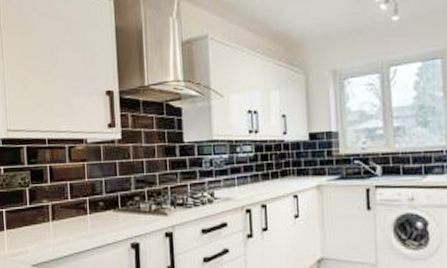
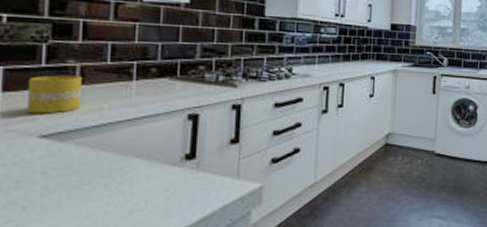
mug: none [21,213,55,247] -> present [27,75,82,114]

